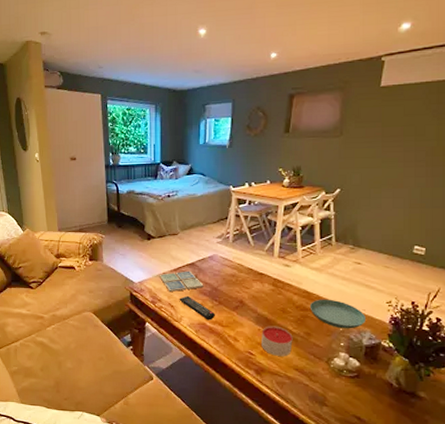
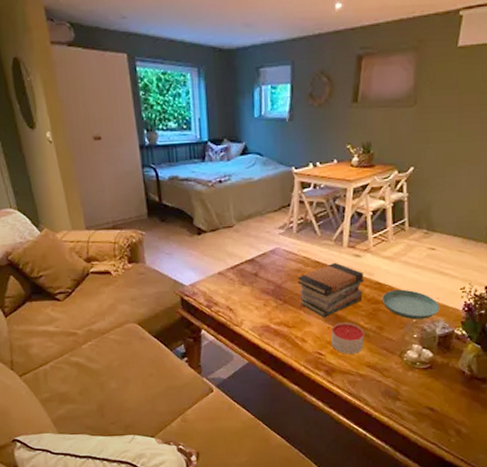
drink coaster: present [159,270,204,292] -> none [214,268,266,293]
remote control: present [179,295,216,320] -> none [238,296,281,322]
book stack: none [232,270,293,320] -> present [297,262,364,318]

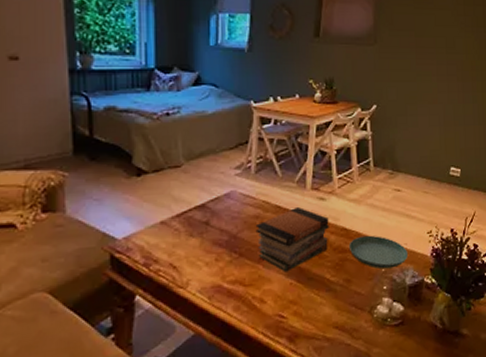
candle: present [331,322,365,354] -> none [294,276,331,315]

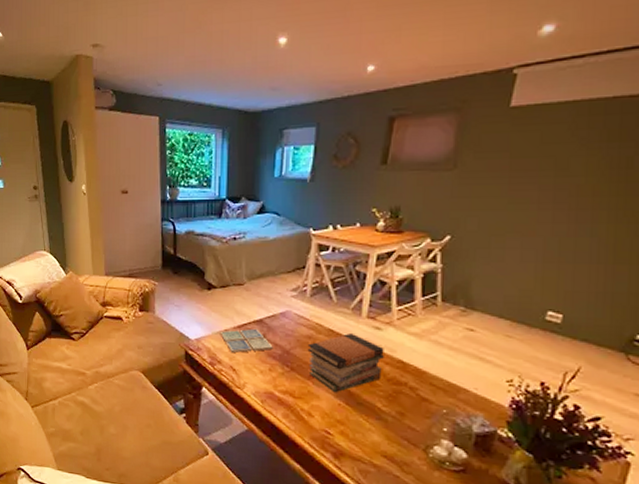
drink coaster: none [154,215,219,247] -> present [220,328,273,353]
saucer: present [348,235,408,269] -> none [404,371,478,412]

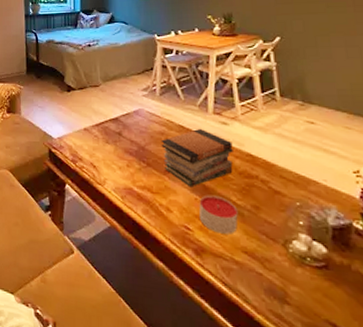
drink coaster: present [220,328,273,353] -> none [80,126,129,150]
candle: none [342,400,382,439] -> present [199,195,238,234]

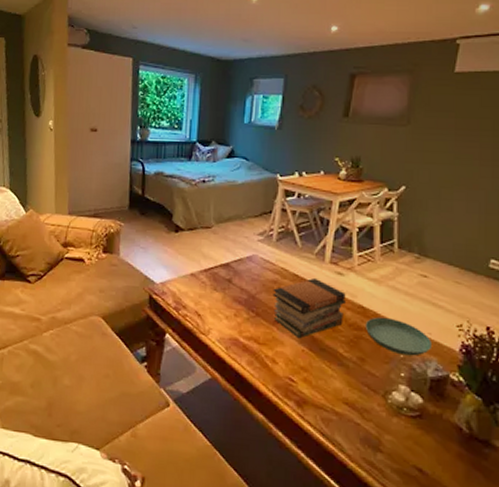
candle: present [199,195,238,234] -> none [305,346,344,386]
saucer: none [255,164,329,204] -> present [365,317,431,356]

